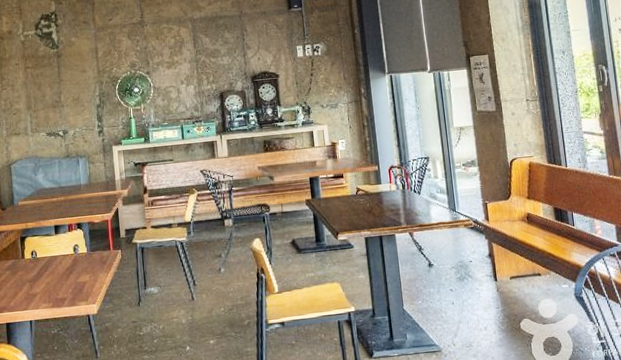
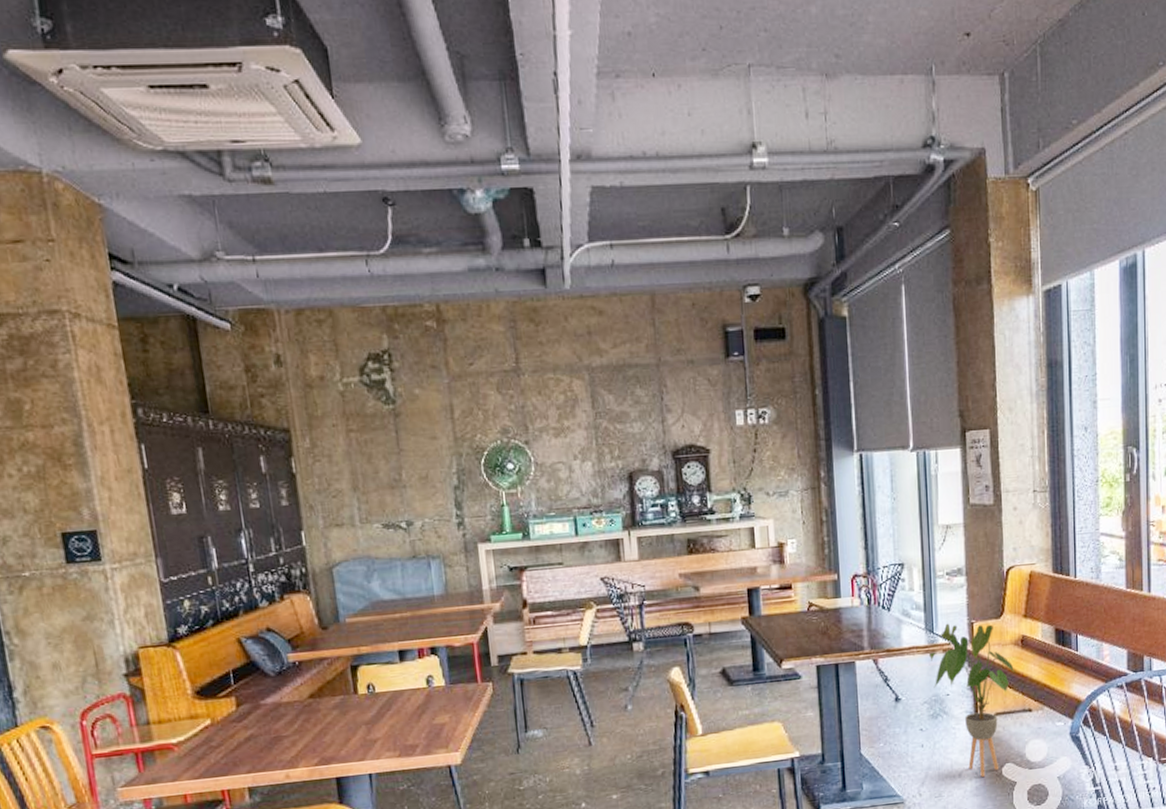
house plant: none [454,204,525,330] -> present [929,623,1016,777]

